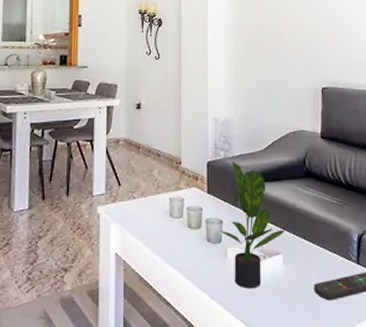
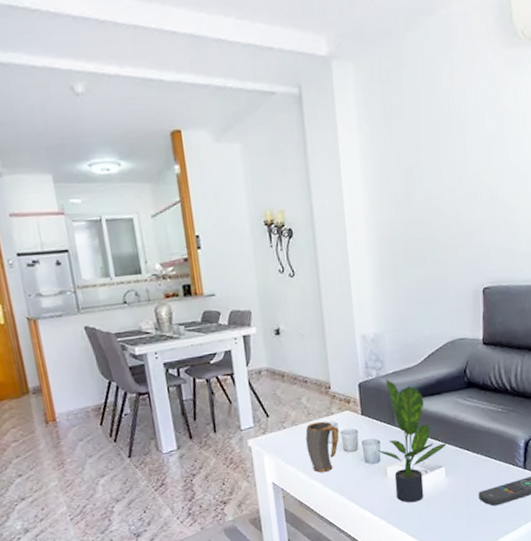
mug: none [153,195,185,247] -> present [305,421,340,472]

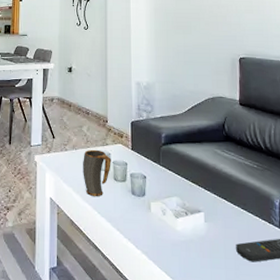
potted plant: present [378,378,447,503] -> none [144,121,206,243]

